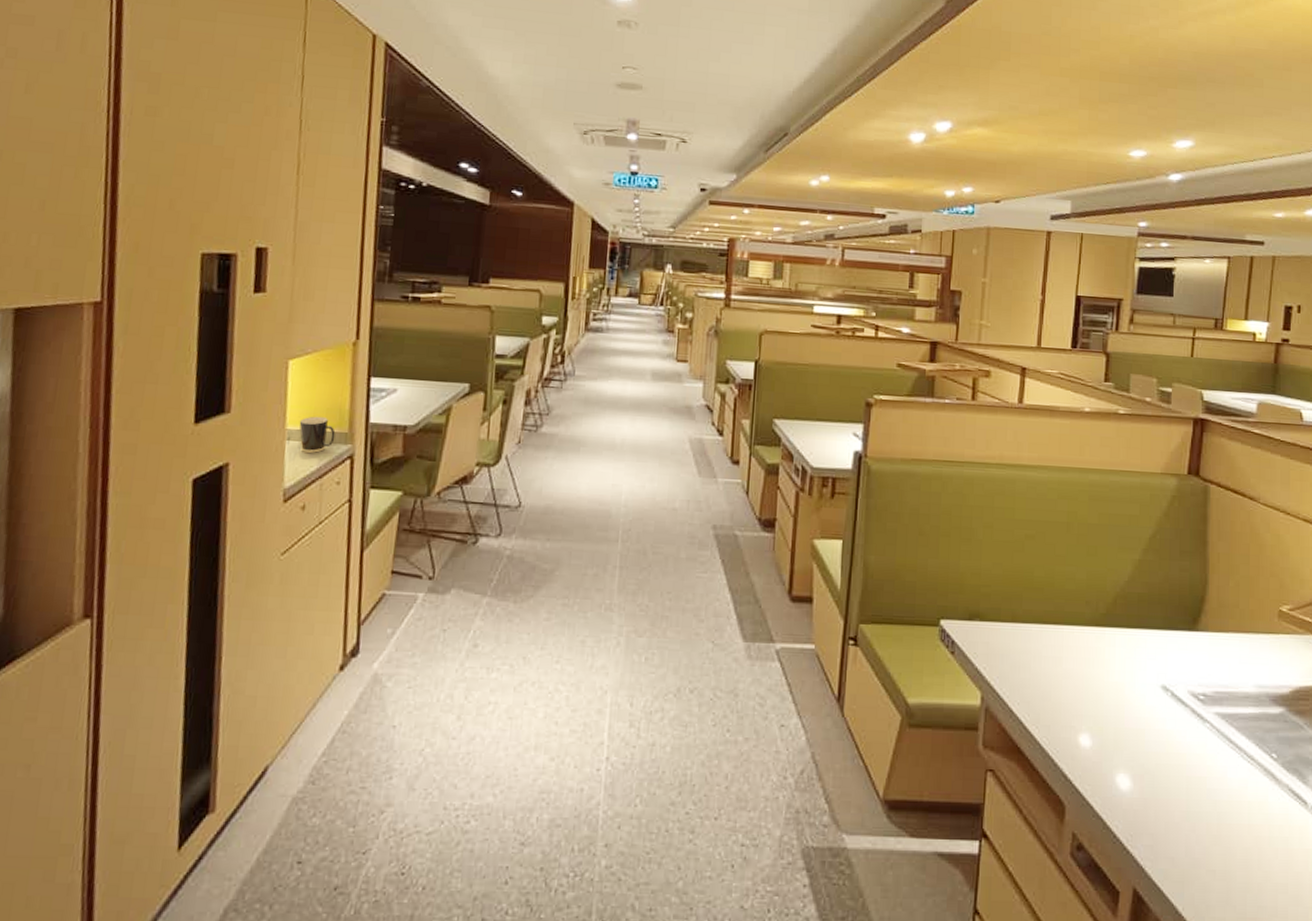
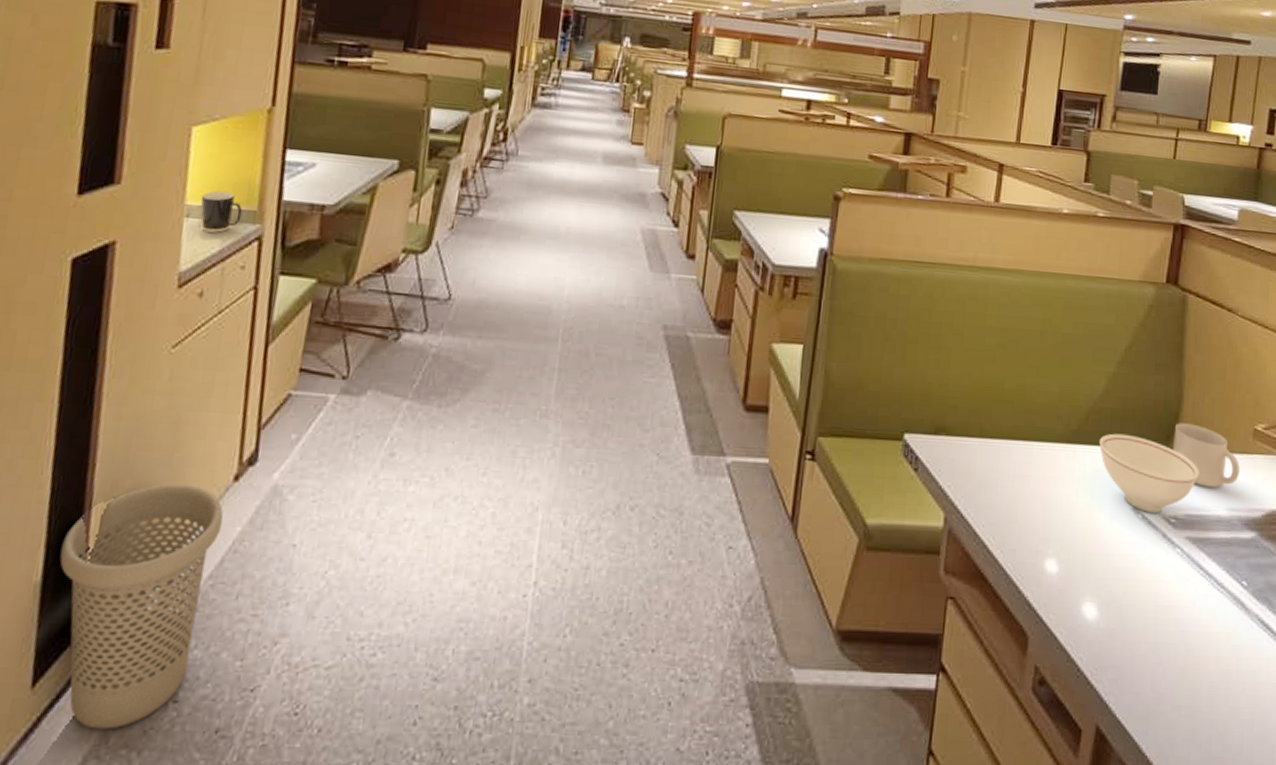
trash bin: none [195,673,333,887] -> present [59,484,224,730]
bowl: none [1127,616,1226,691] -> present [1098,433,1199,514]
cup: none [1200,605,1267,666] -> present [1173,423,1240,488]

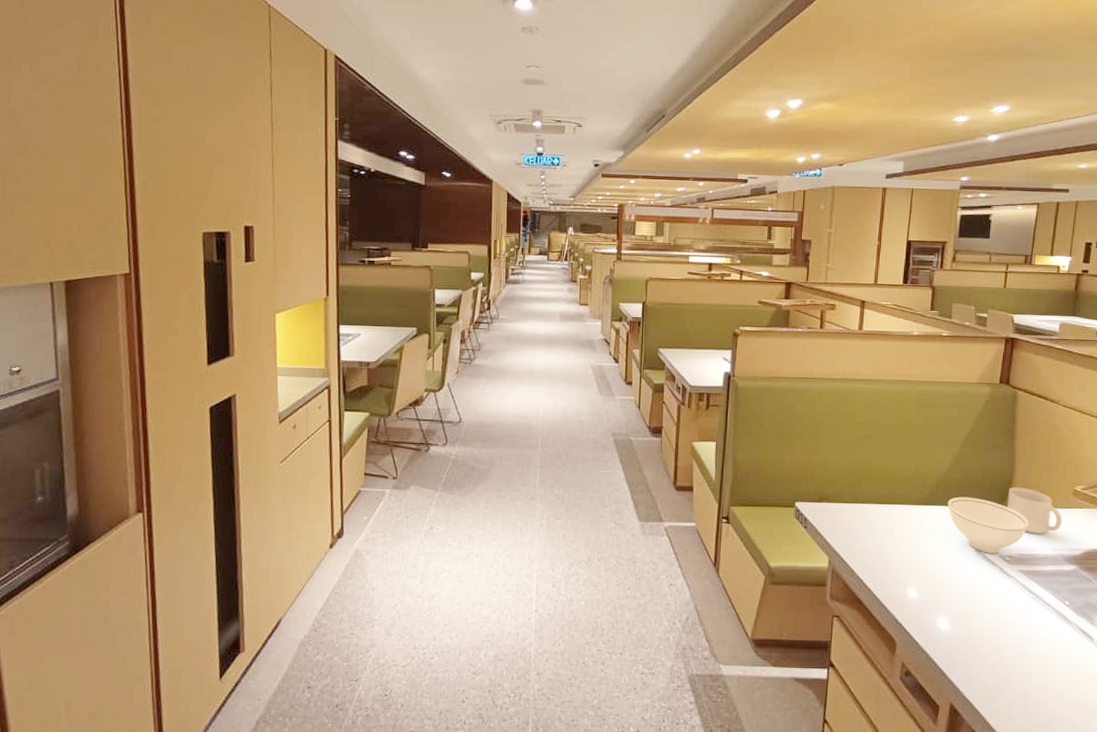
trash bin: present [59,484,224,730] -> none [226,551,326,705]
mug: present [200,190,243,233] -> none [287,356,315,385]

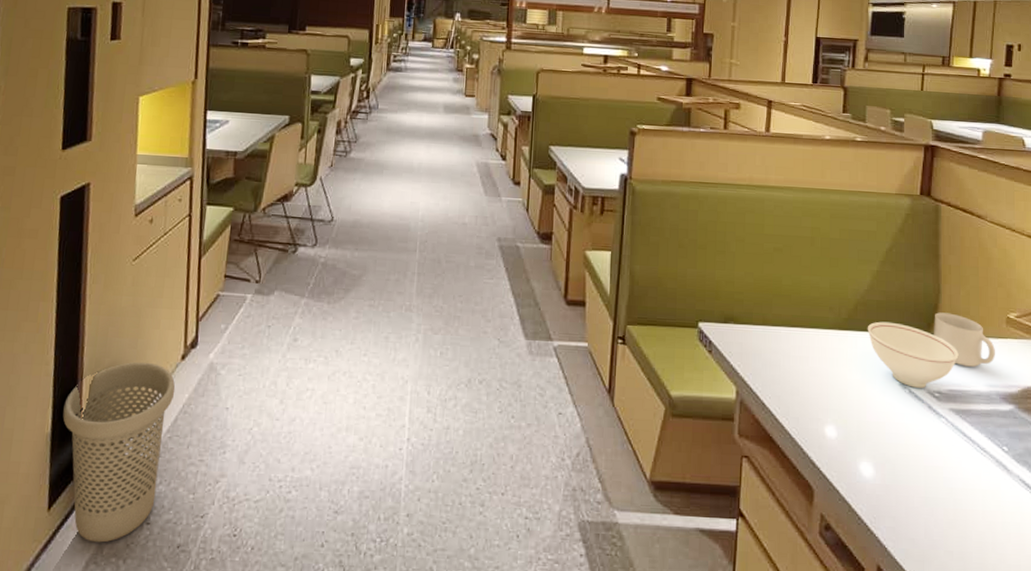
trash bin: none [226,551,326,705] -> present [62,362,176,543]

